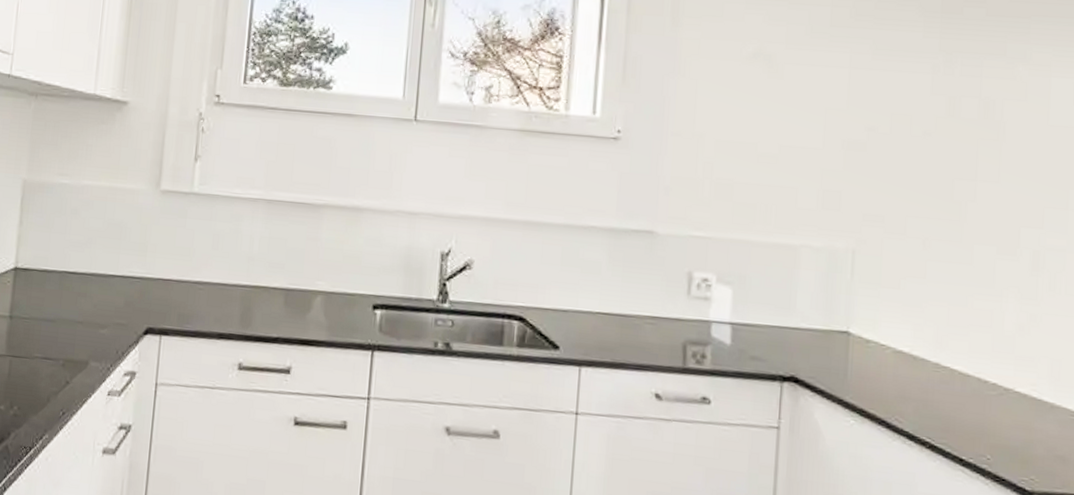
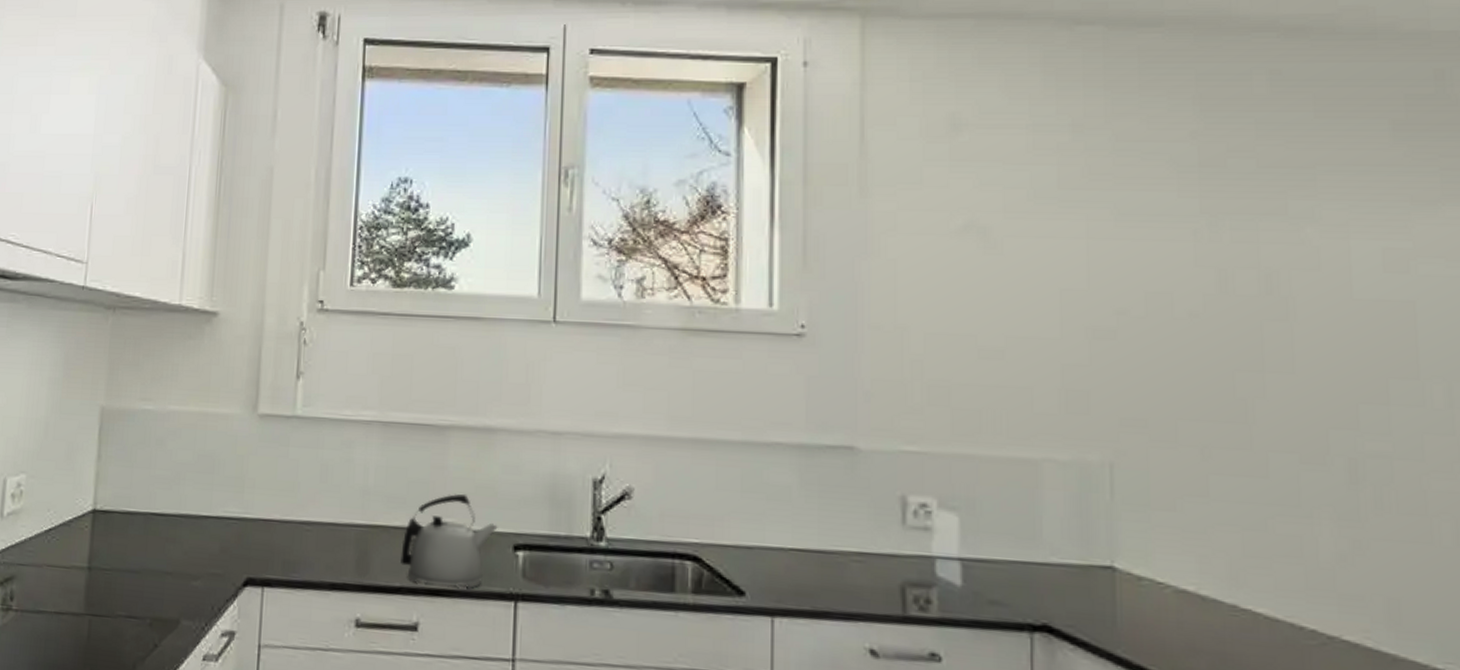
kettle: none [278,261,361,340] -> present [400,493,498,588]

